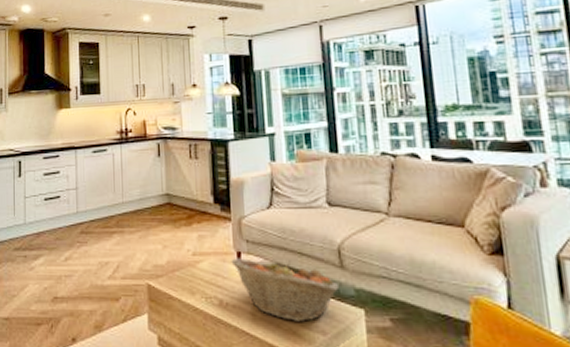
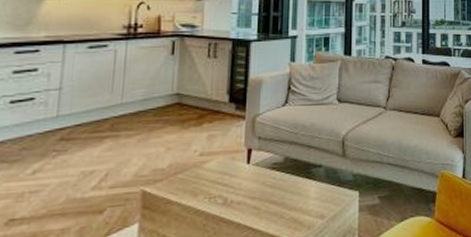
fruit basket: present [231,258,340,322] -> none [240,153,340,210]

